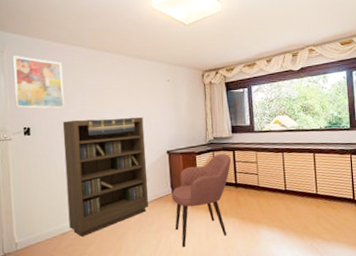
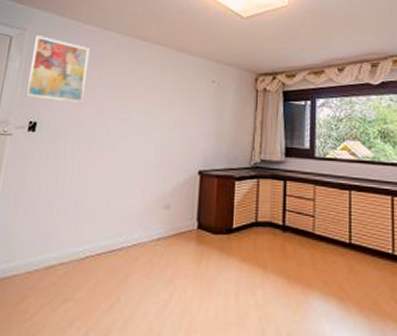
bookcase: present [62,117,148,237] -> none [58,118,176,274]
armchair: present [171,154,232,248] -> none [196,183,281,310]

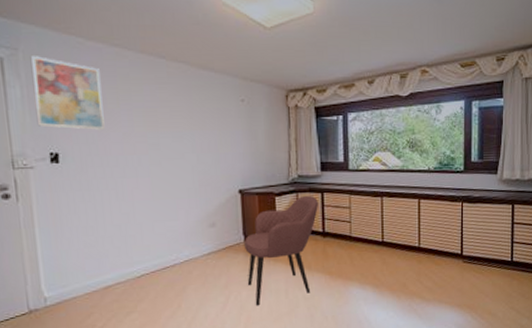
armchair: none [196,183,281,310] -> present [243,196,319,306]

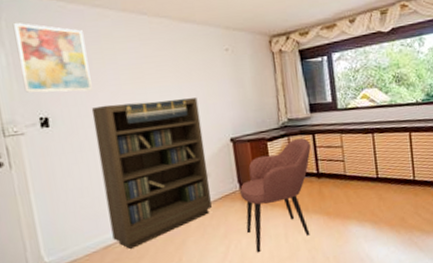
bookcase: none [102,145,215,291] -> present [91,98,212,249]

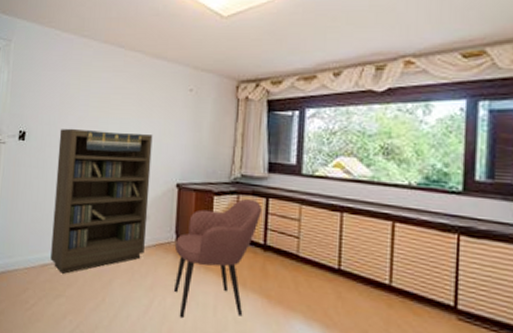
wall art: present [13,23,92,93] -> none [14,46,69,113]

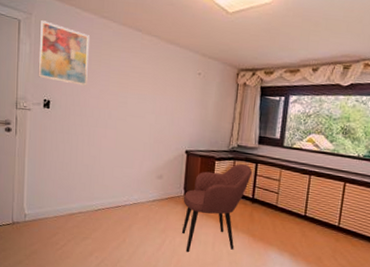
wall art: none [14,46,69,113] -> present [38,20,89,86]
bookcase: present [50,128,153,274] -> none [77,100,166,221]

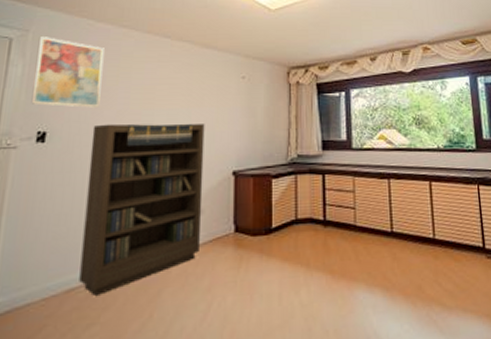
bookcase: none [77,100,166,221] -> present [79,123,205,296]
armchair: present [182,164,253,253] -> none [233,178,320,317]

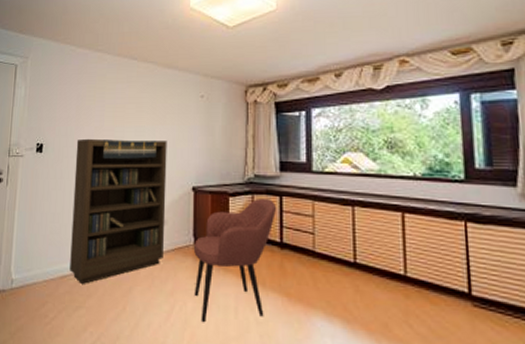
wall art: present [31,37,104,108] -> none [32,62,84,124]
armchair: none [233,178,320,317] -> present [193,199,277,323]

